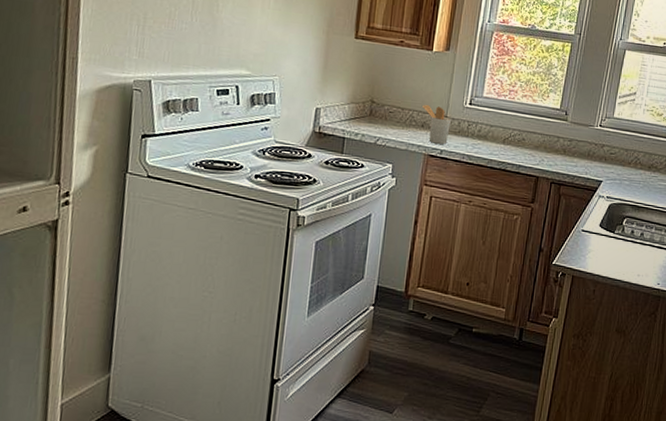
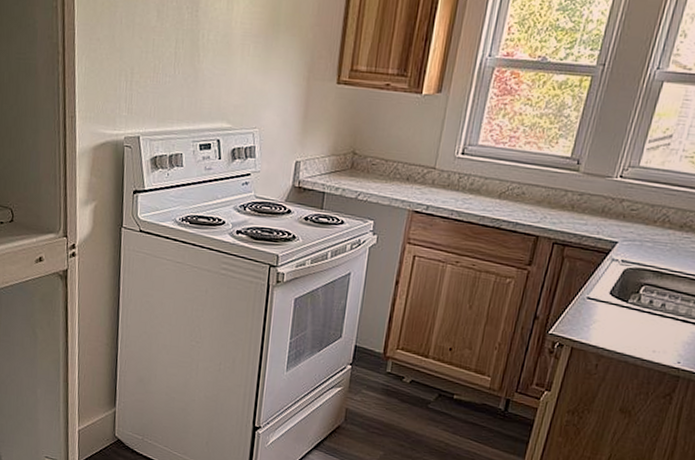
utensil holder: present [422,104,451,144] -> none [408,154,440,199]

